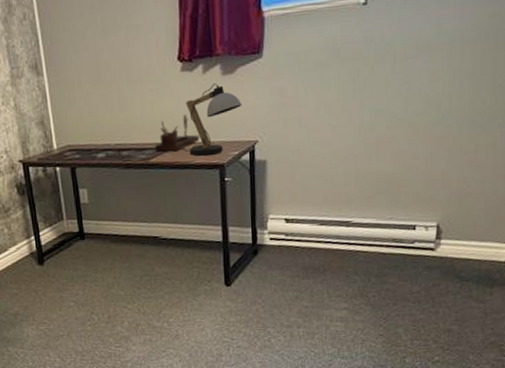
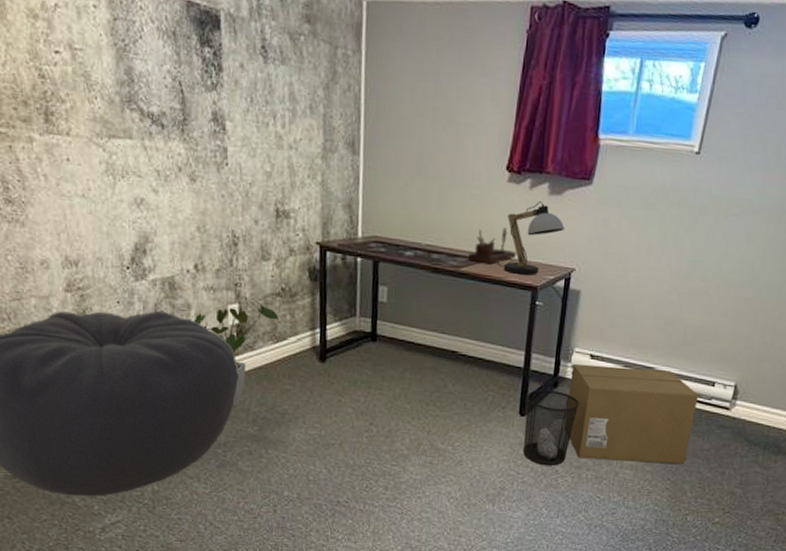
waste bin: none [229,258,282,329] -> present [522,389,580,466]
box: none [269,222,400,318] -> present [564,363,699,464]

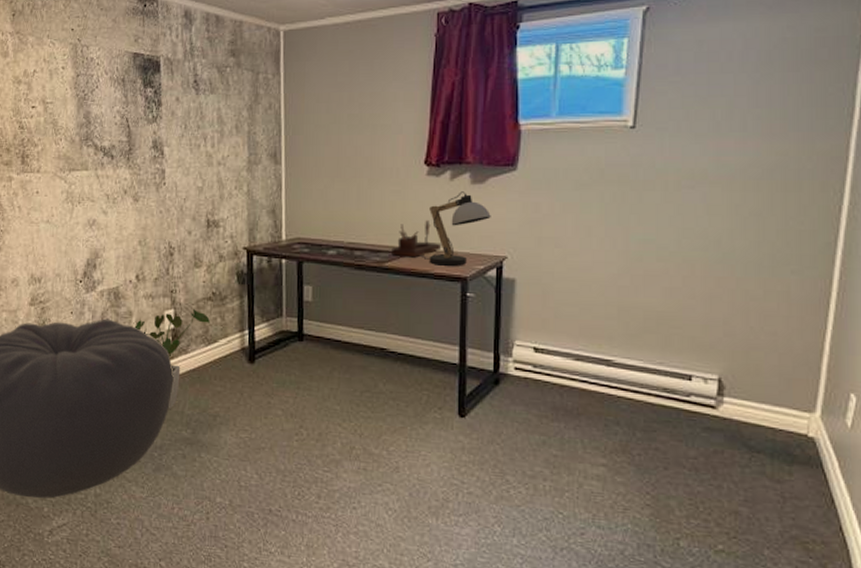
waste bin: present [522,389,580,466] -> none [465,387,527,474]
box: present [564,363,699,464] -> none [511,358,673,475]

